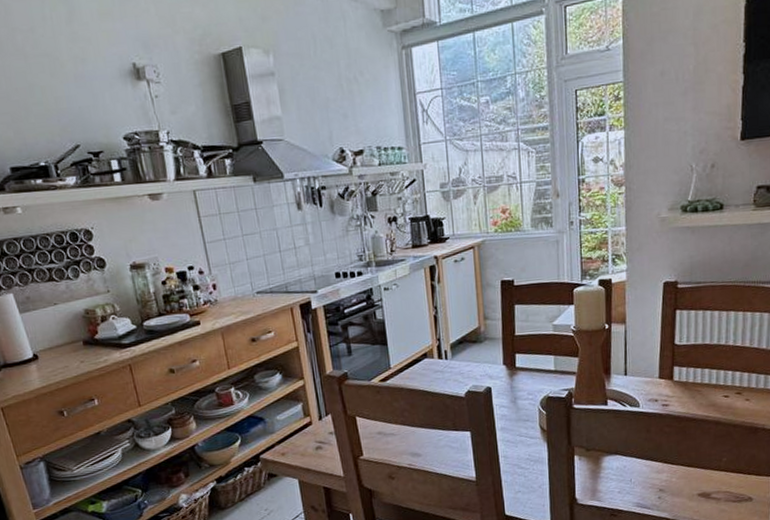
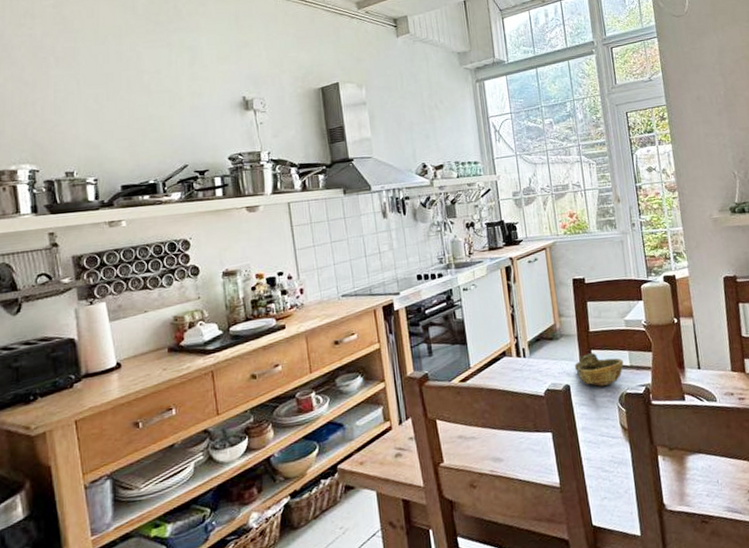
decorative bowl: none [497,357,548,390] -> present [574,353,624,387]

